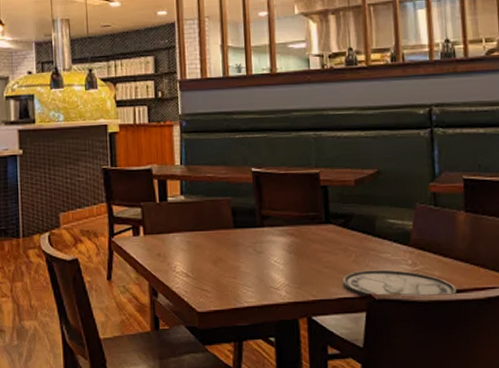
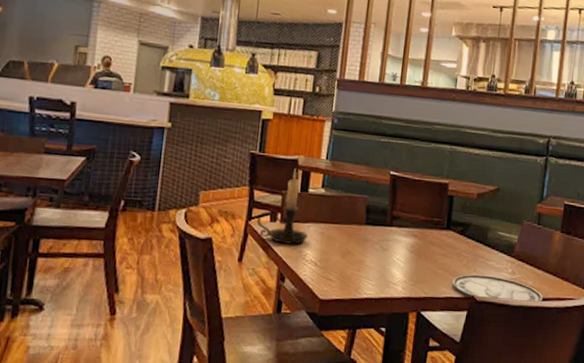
candle holder: none [119,178,174,258] -> present [256,168,308,245]

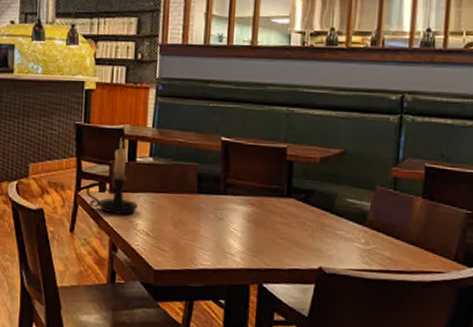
plate: present [452,274,543,304] -> none [297,244,404,277]

